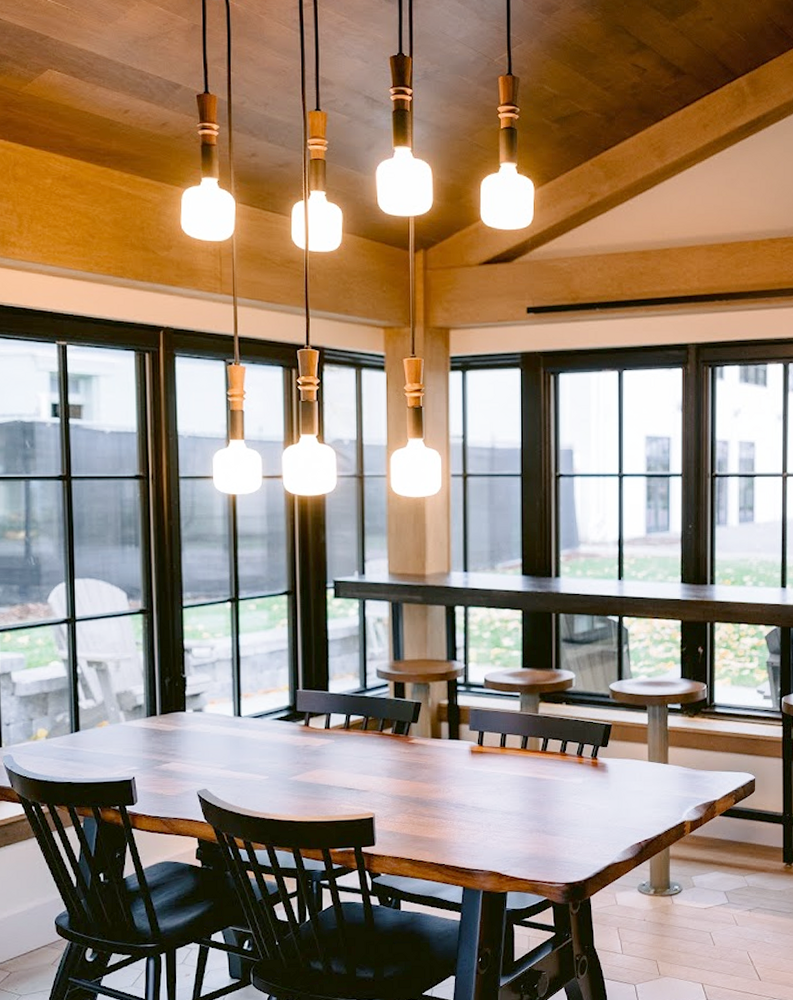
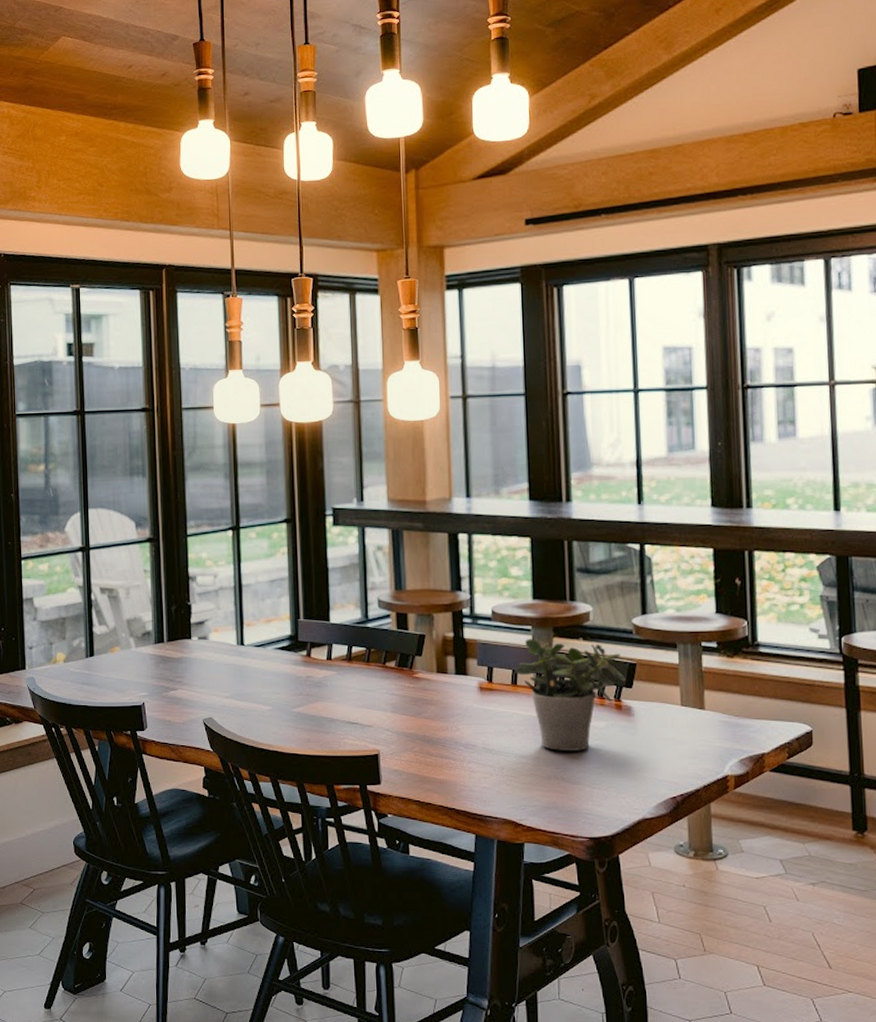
potted plant: none [503,705,603,807] -> present [514,639,627,752]

